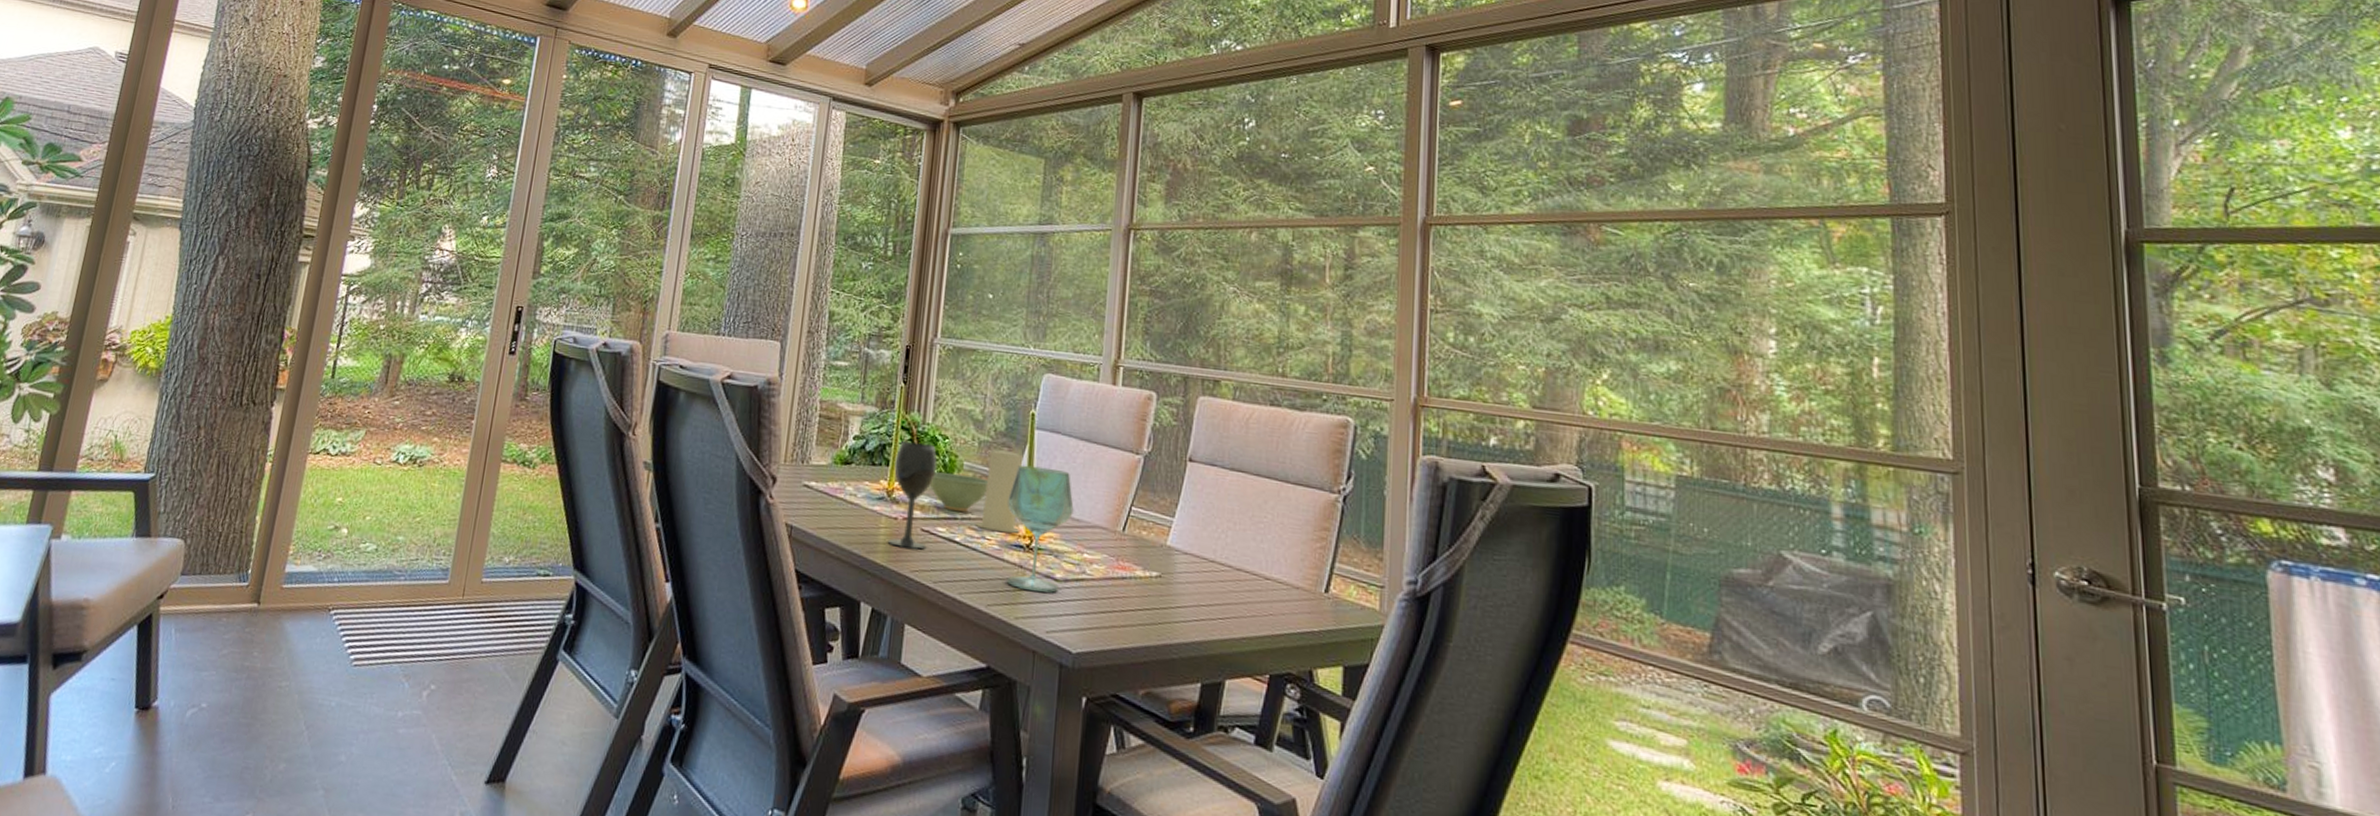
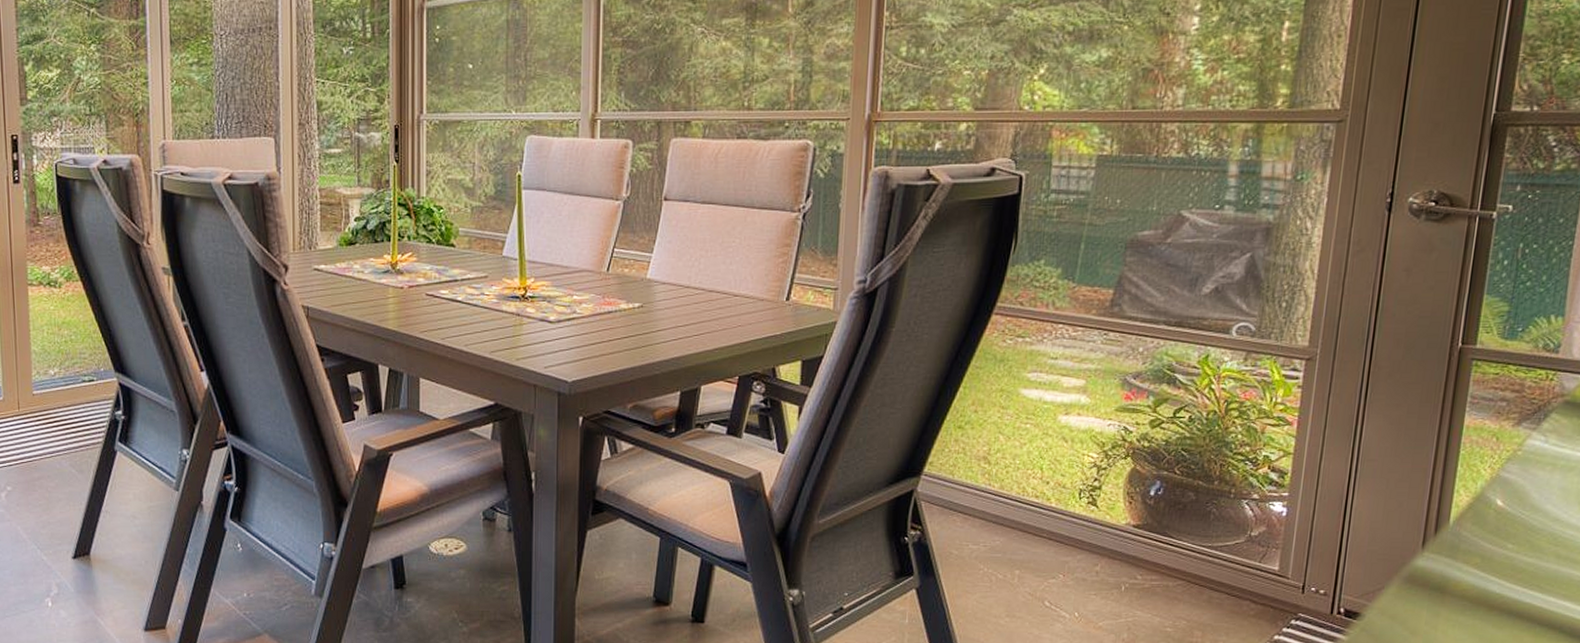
wine glass: present [887,441,937,550] -> none [396,216,435,312]
bowl: present [929,472,989,512] -> none [429,240,483,274]
candle: present [975,450,1024,534] -> none [474,213,516,287]
wine glass: present [1006,465,1074,593] -> none [502,223,562,335]

